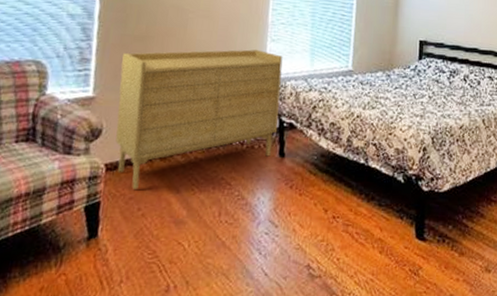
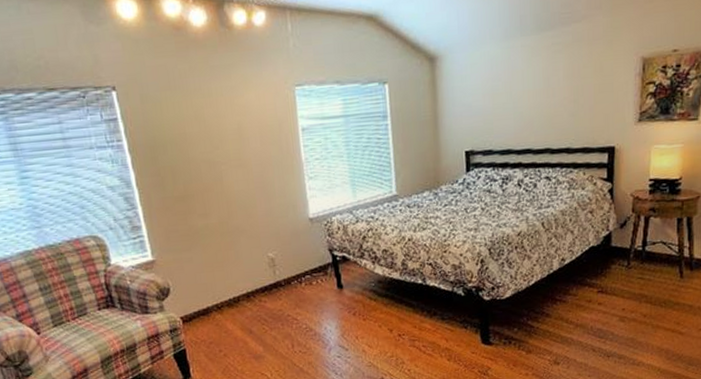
sideboard: present [115,49,283,189] -> none [169,190,332,335]

